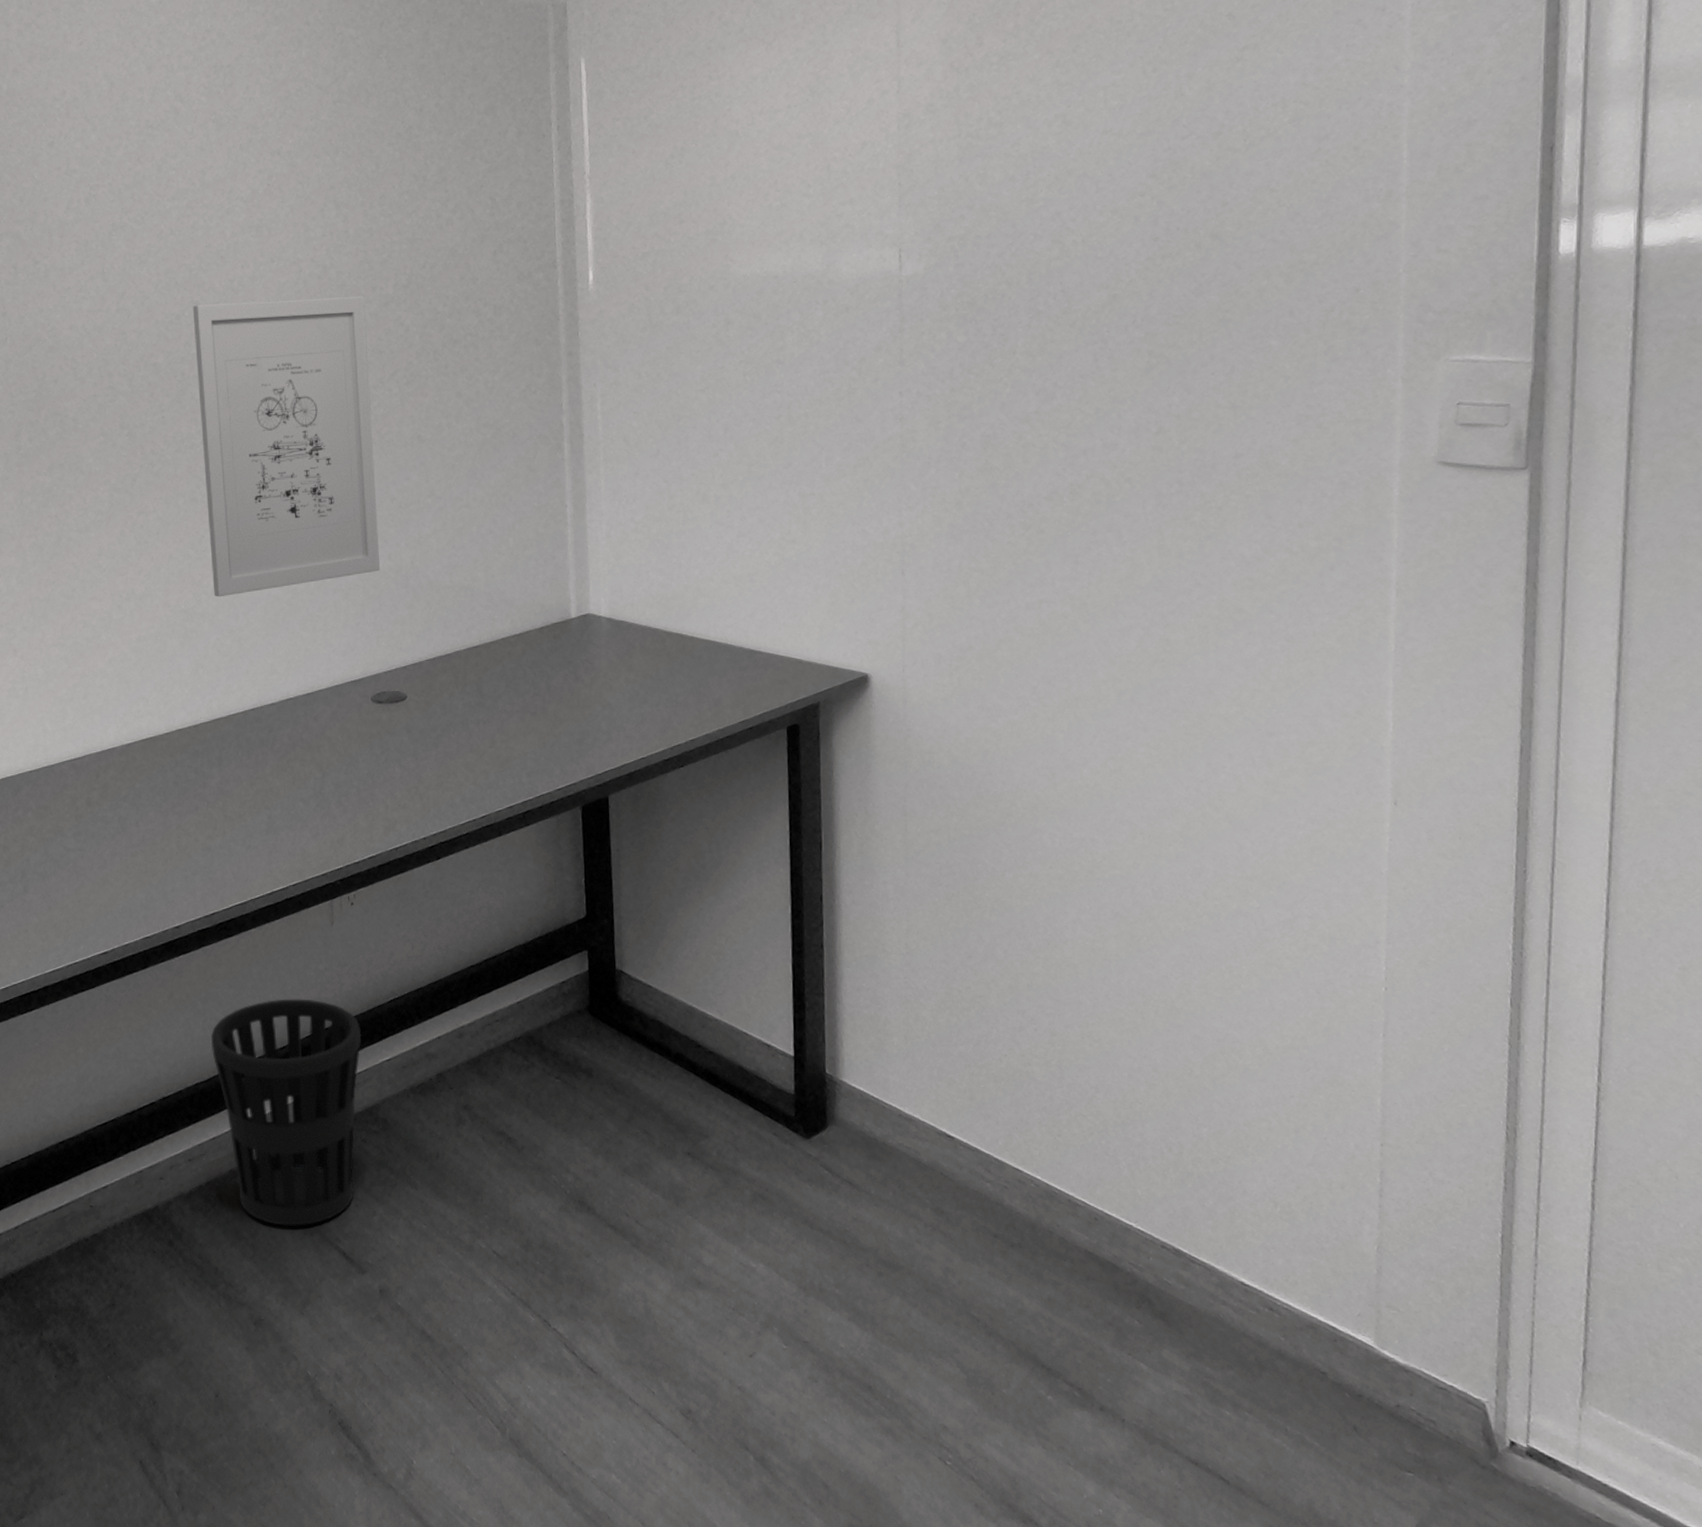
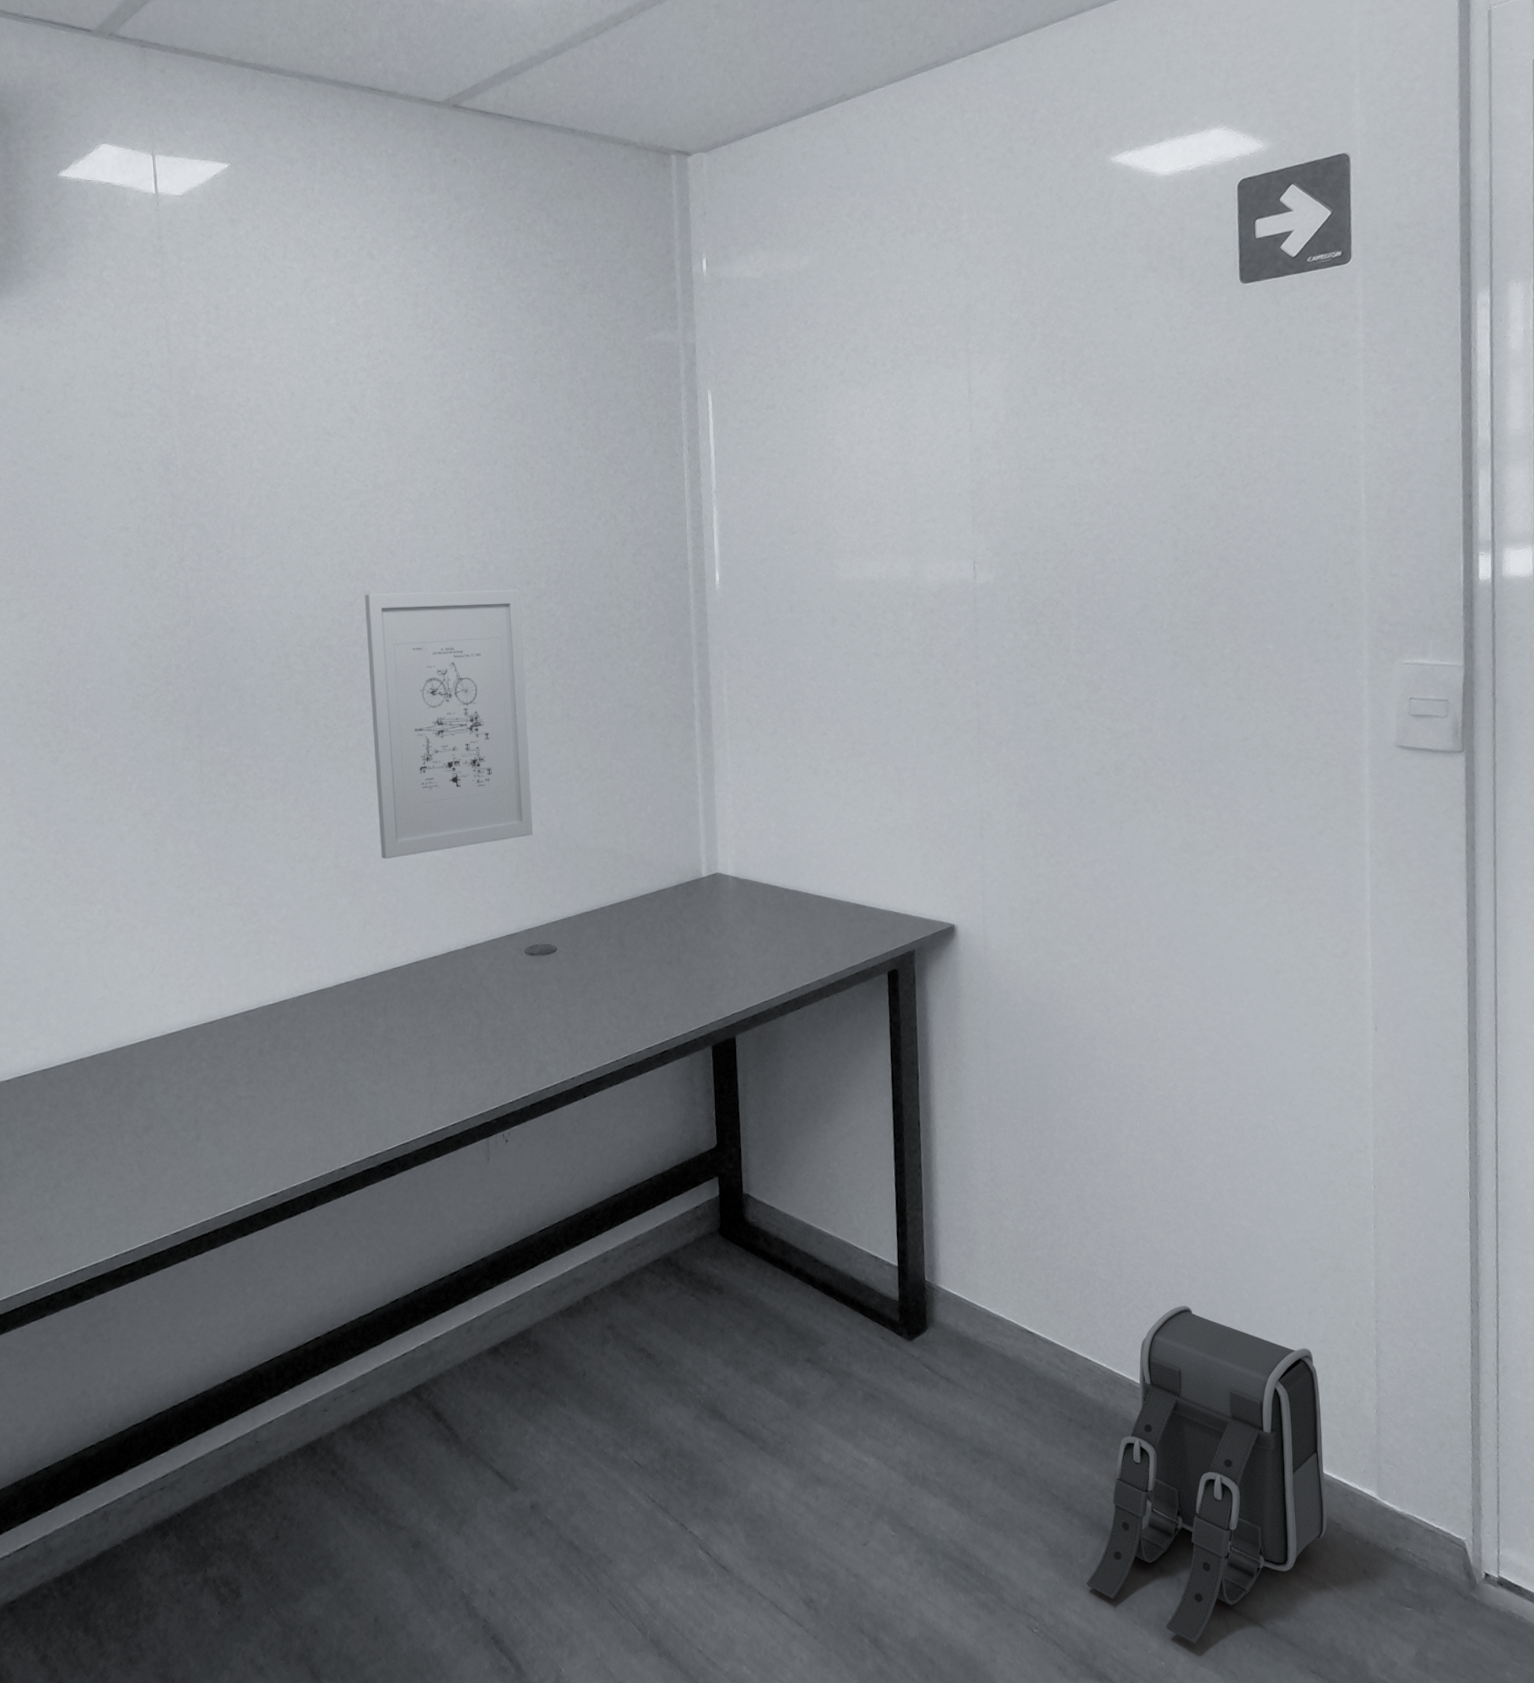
wastebasket: present [210,999,362,1227] -> none [374,1231,515,1450]
backpack: none [1010,1115,1310,1493] -> present [1086,1305,1327,1644]

